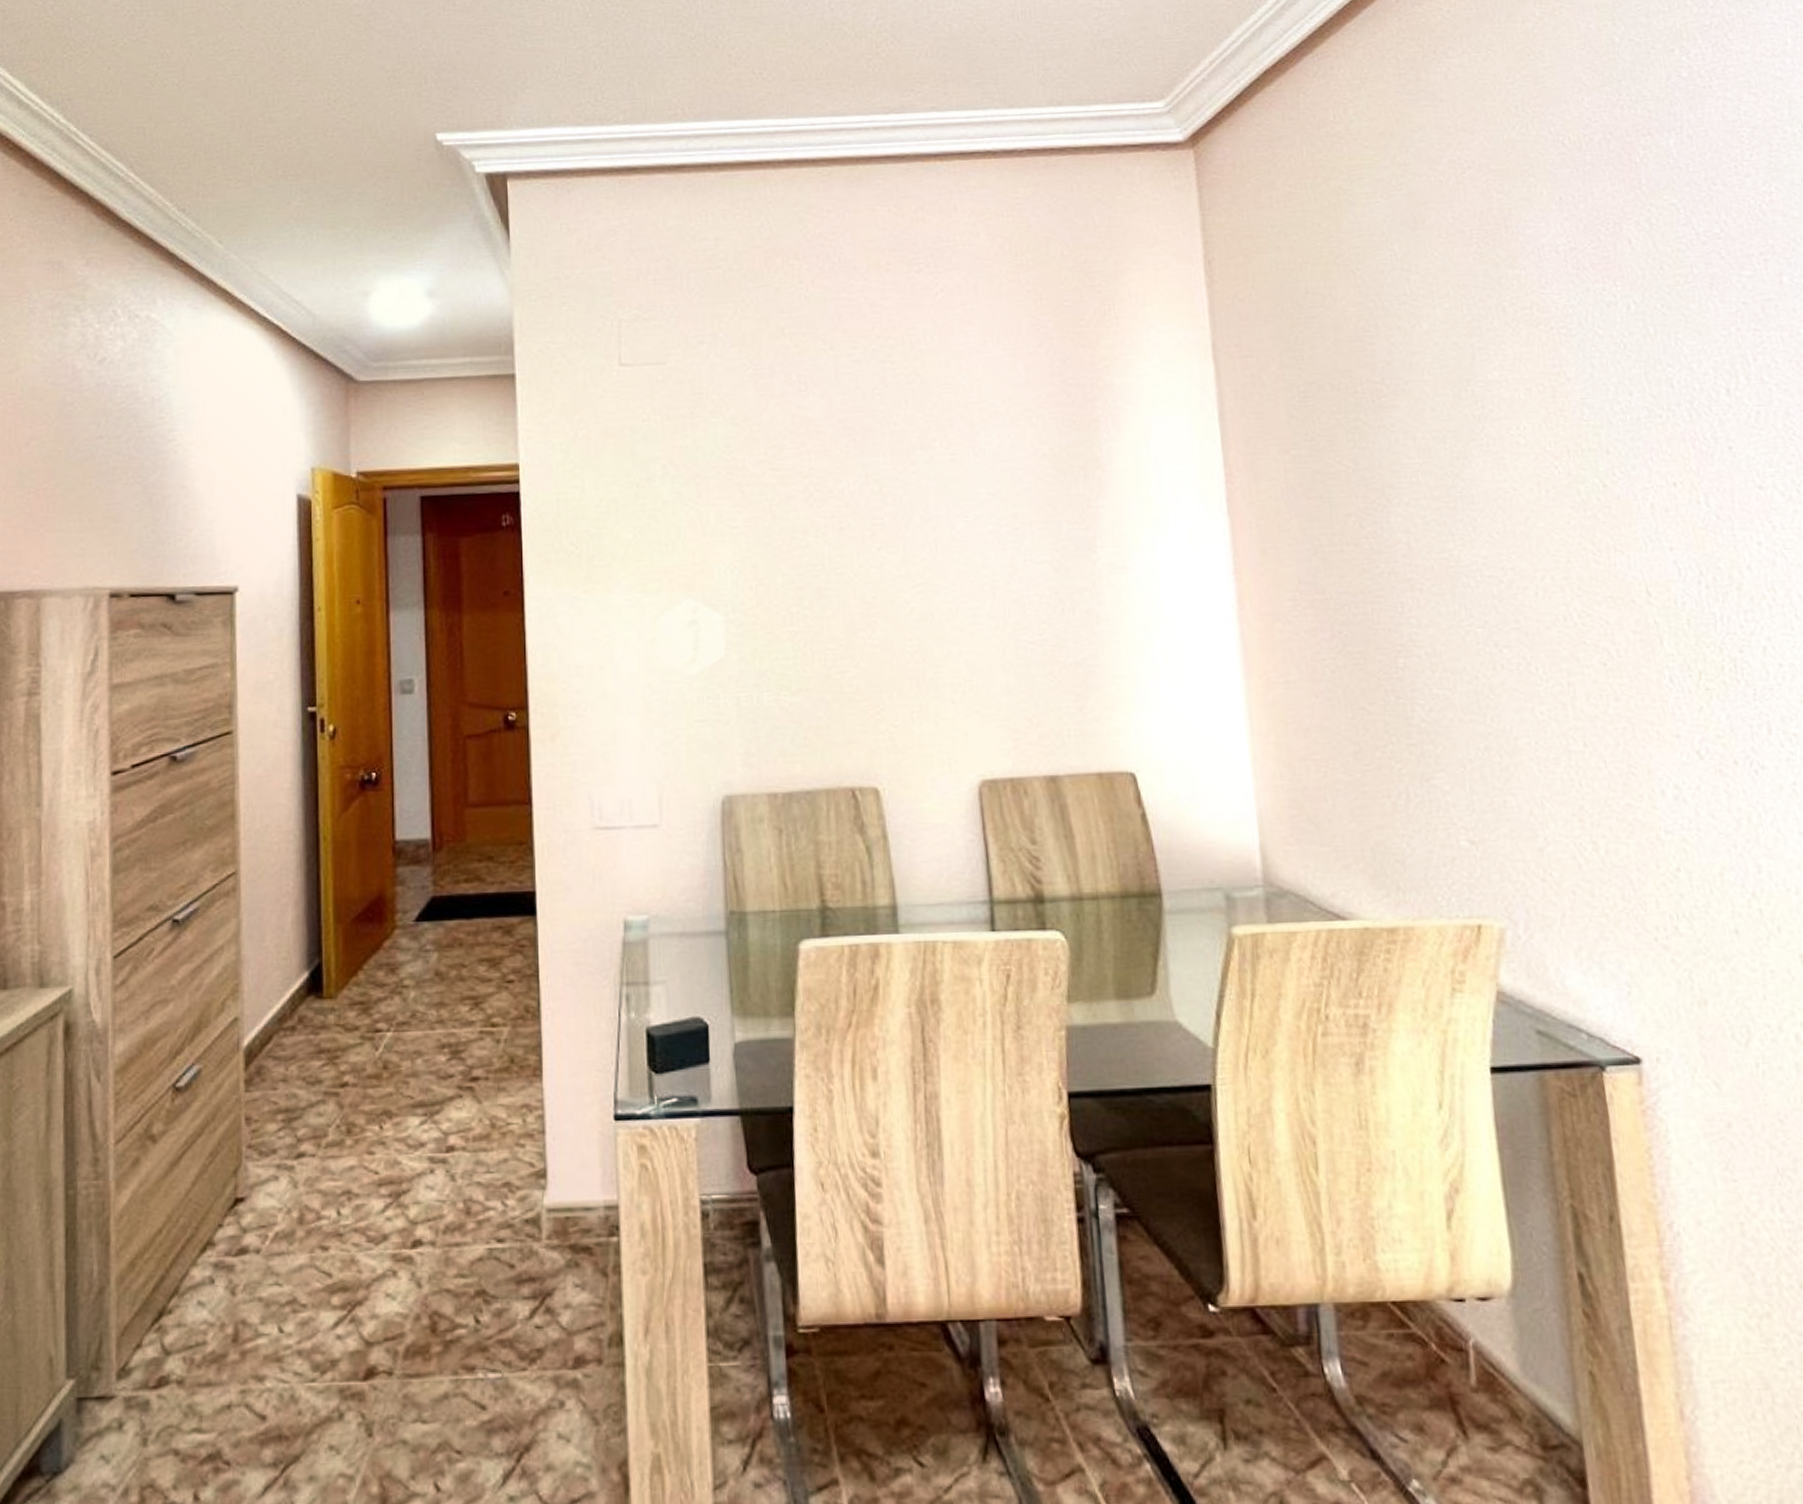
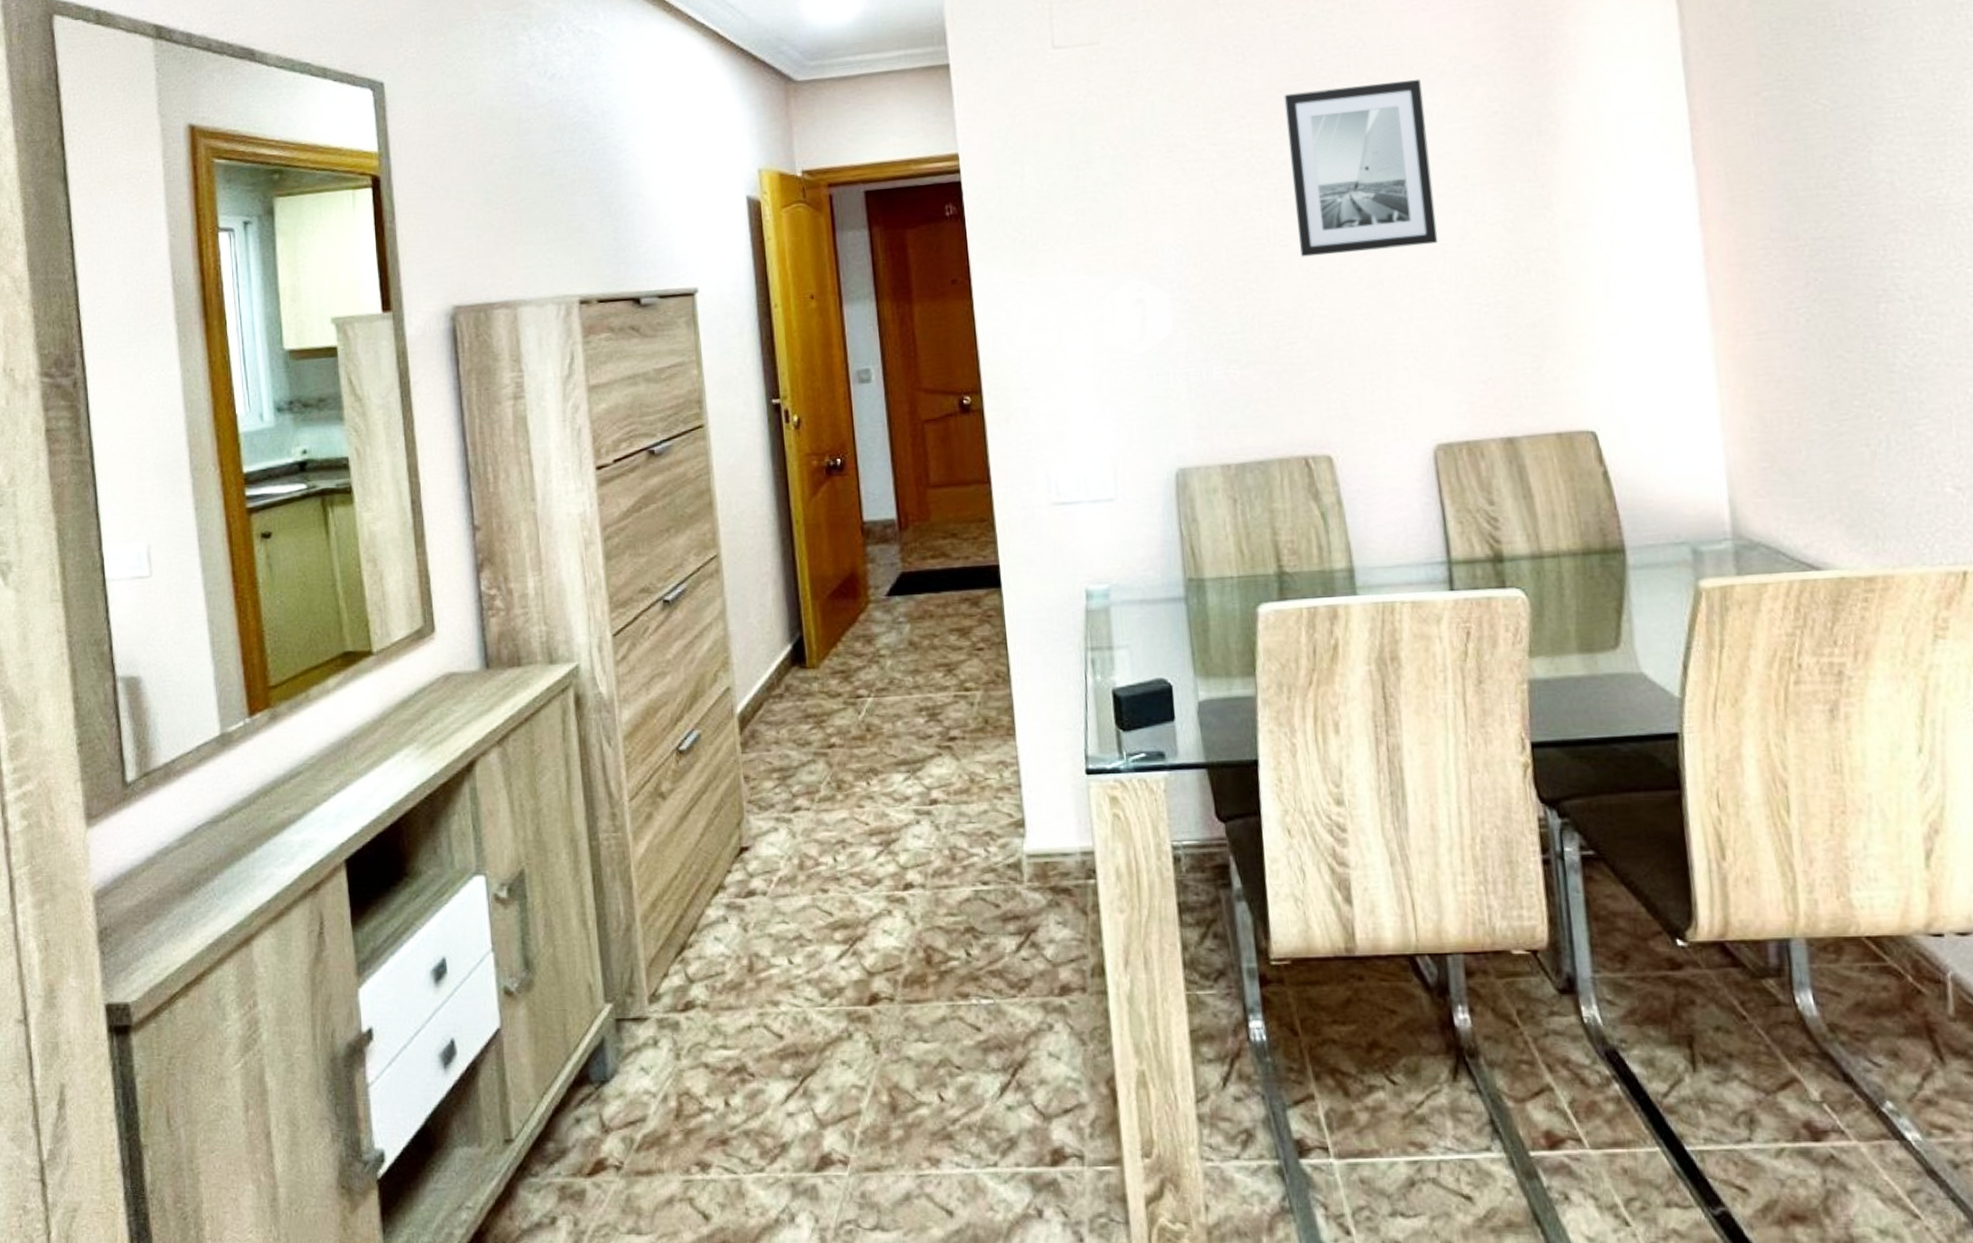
wall art: none [843,417,988,586] -> present [1283,78,1438,257]

